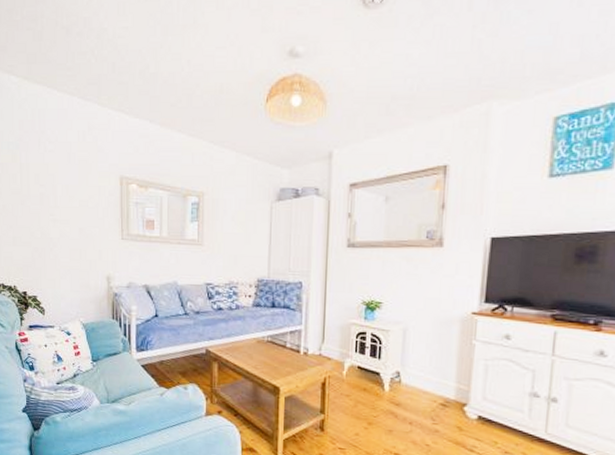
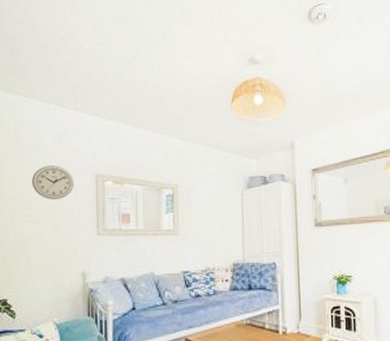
wall clock: none [56,163,98,200] -> present [31,165,74,199]

